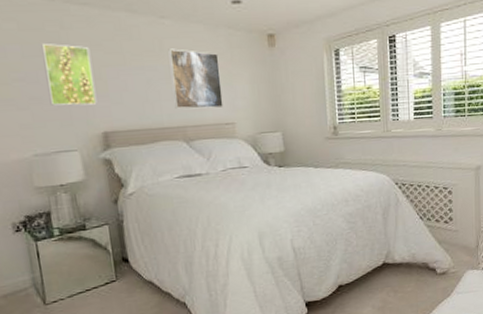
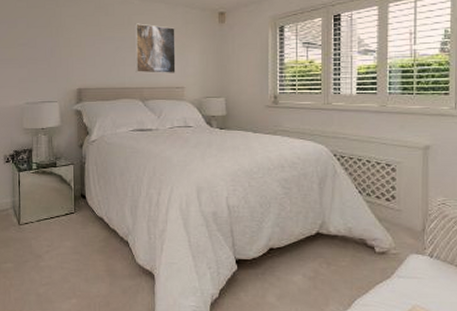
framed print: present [41,44,97,106] -> none [41,18,76,66]

